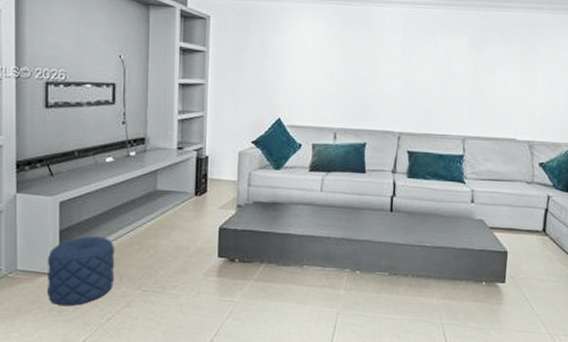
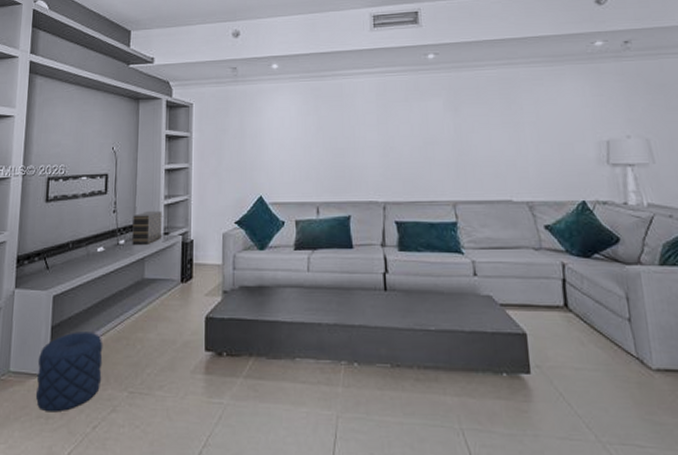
decorative box: none [143,125,176,159] -> present [132,212,162,246]

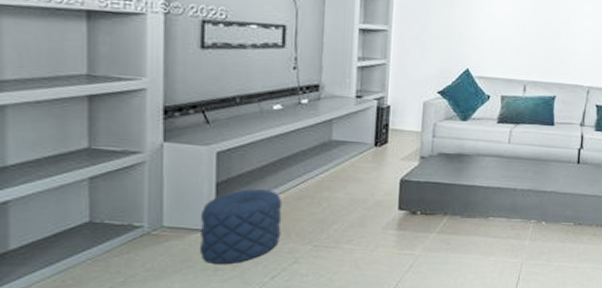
decorative box: present [132,212,162,246] -> none [317,72,355,108]

